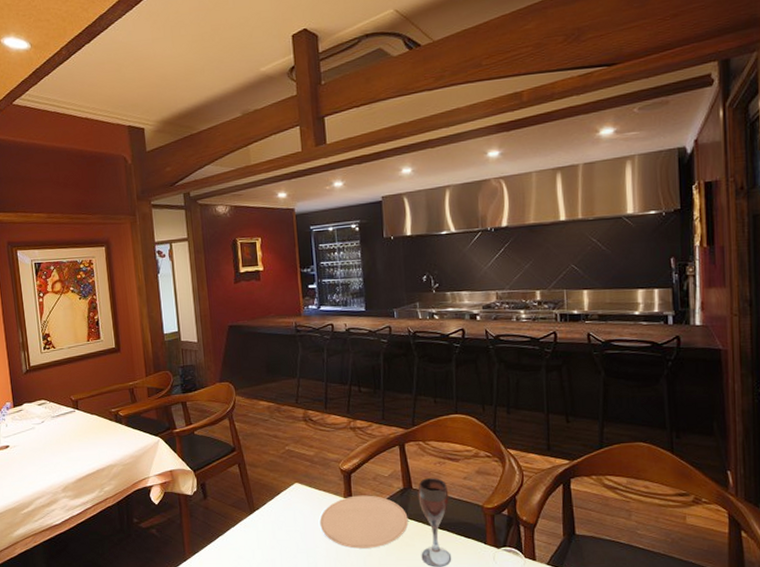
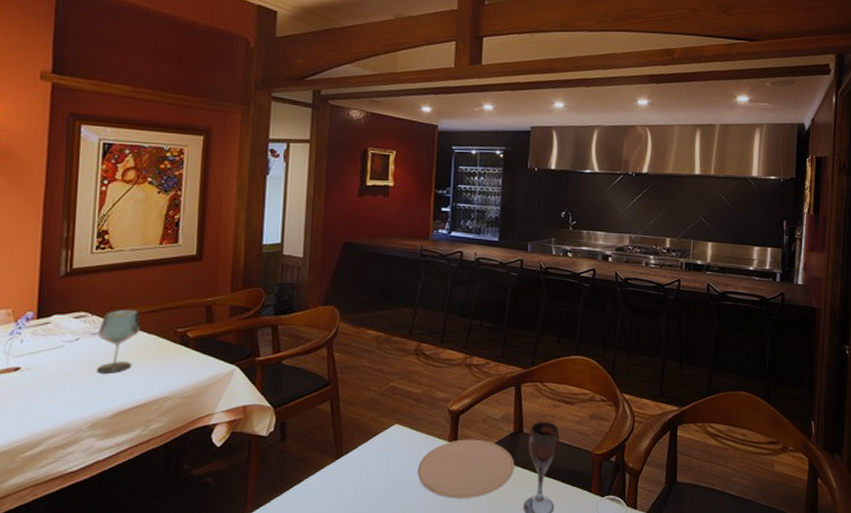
wine glass: none [55,395,86,448] -> present [96,309,142,373]

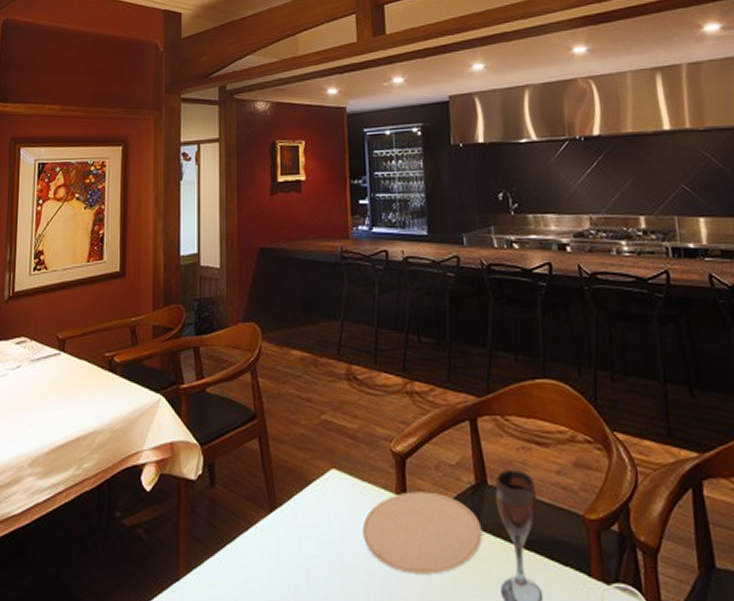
wine glass: present [96,309,142,373] -> none [35,332,73,404]

